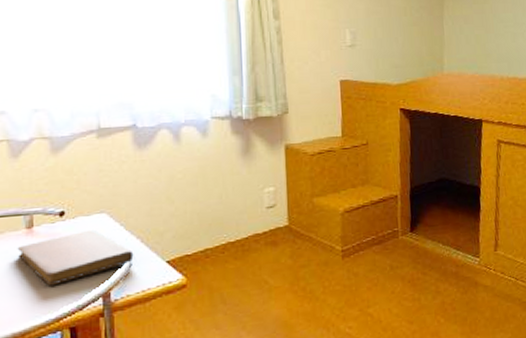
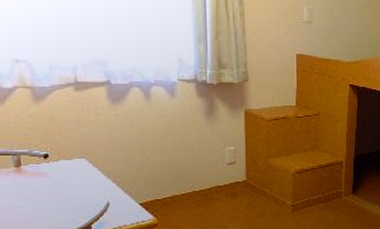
notebook: present [17,229,134,286] -> none [8,172,111,217]

